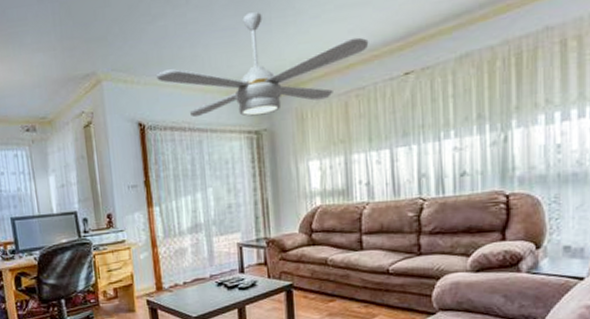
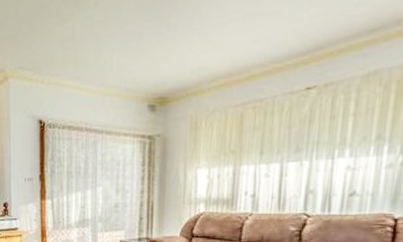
ceiling fan: present [157,12,369,118] -> none [60,17,274,121]

